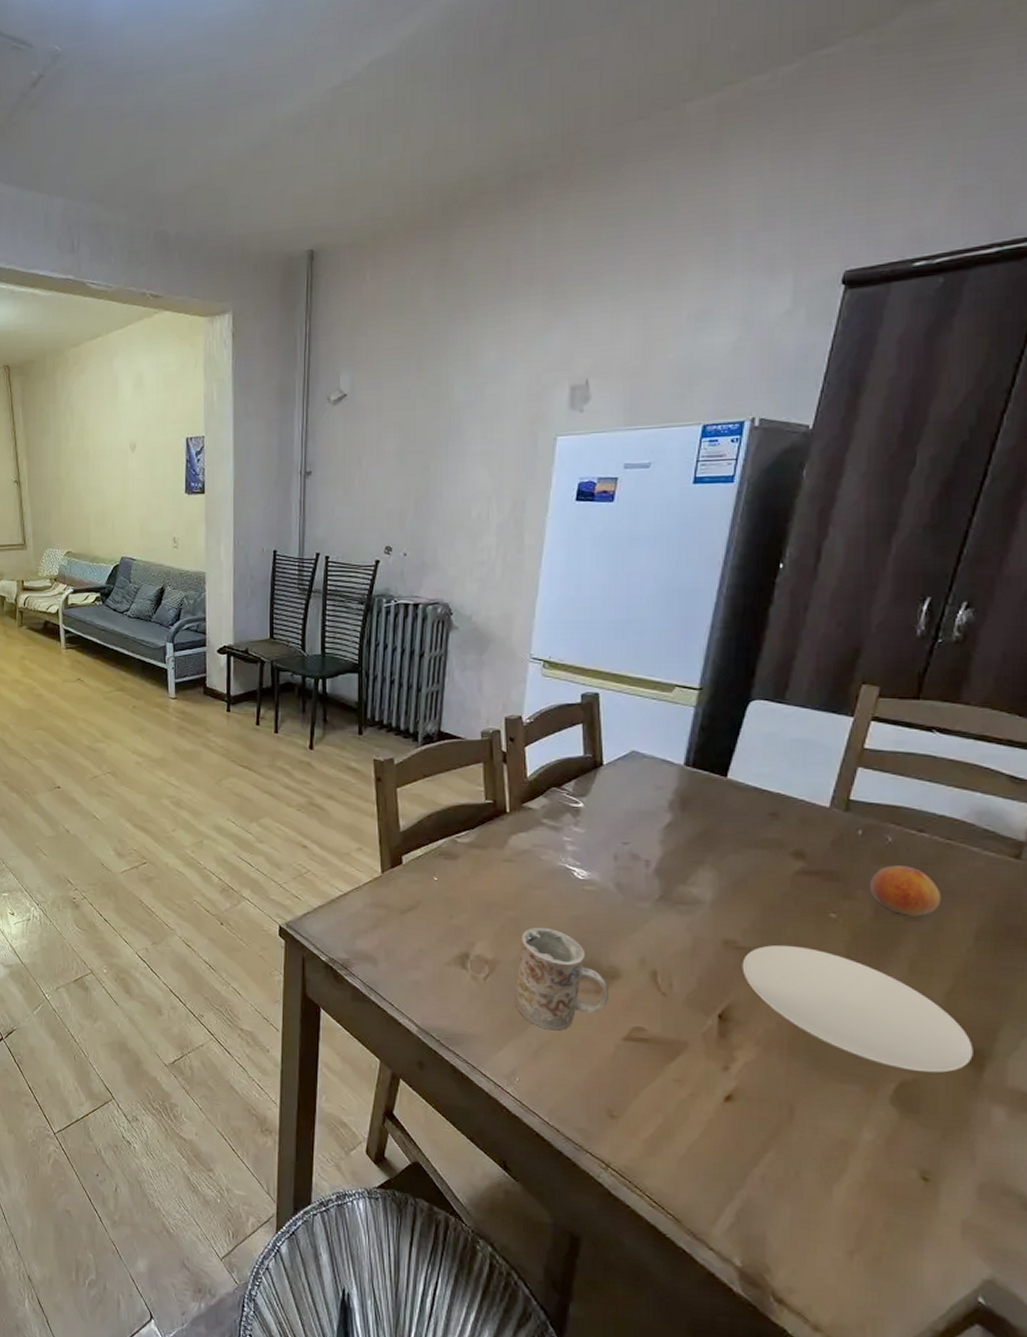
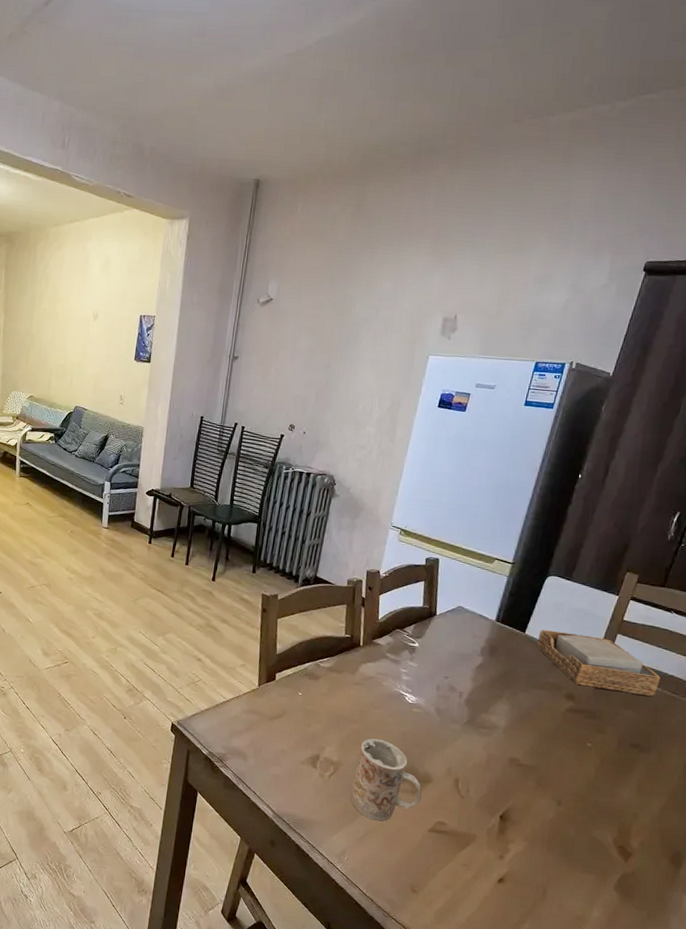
plate: present [742,944,973,1074] -> none [520,764,675,869]
napkin holder: none [744,770,927,847] -> present [536,629,661,697]
fruit: present [869,865,942,917] -> none [616,710,665,750]

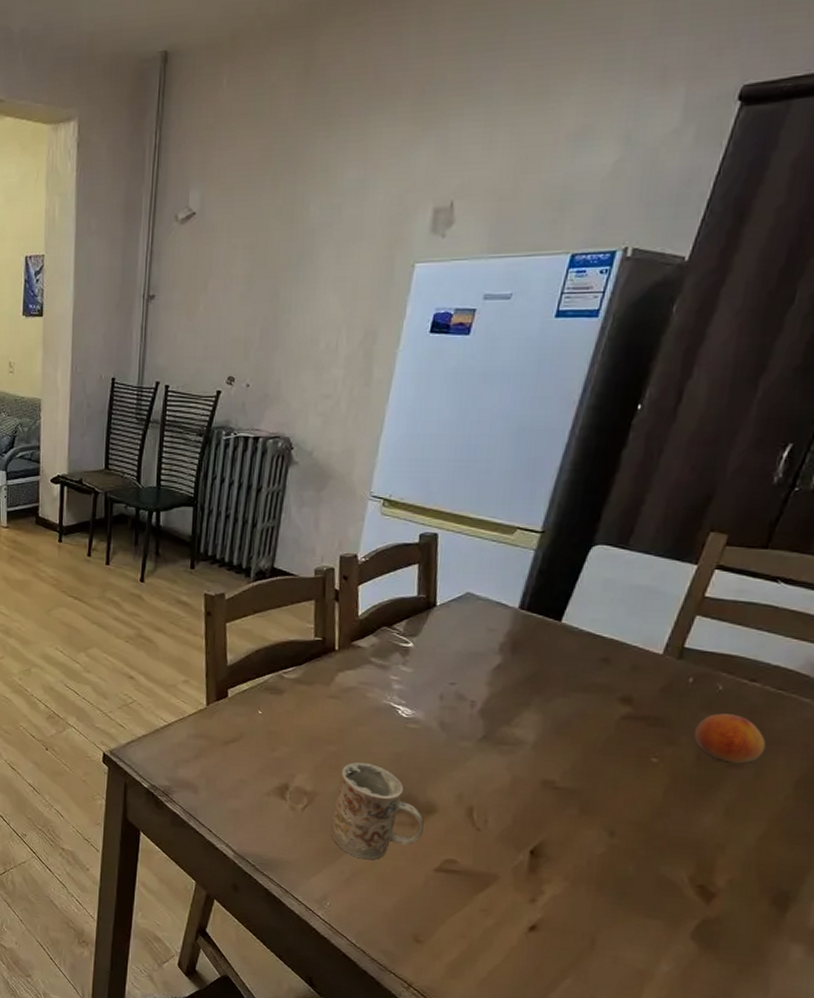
napkin holder: present [536,629,661,697] -> none [577,615,761,696]
fruit: none [616,710,665,750] -> present [694,713,766,764]

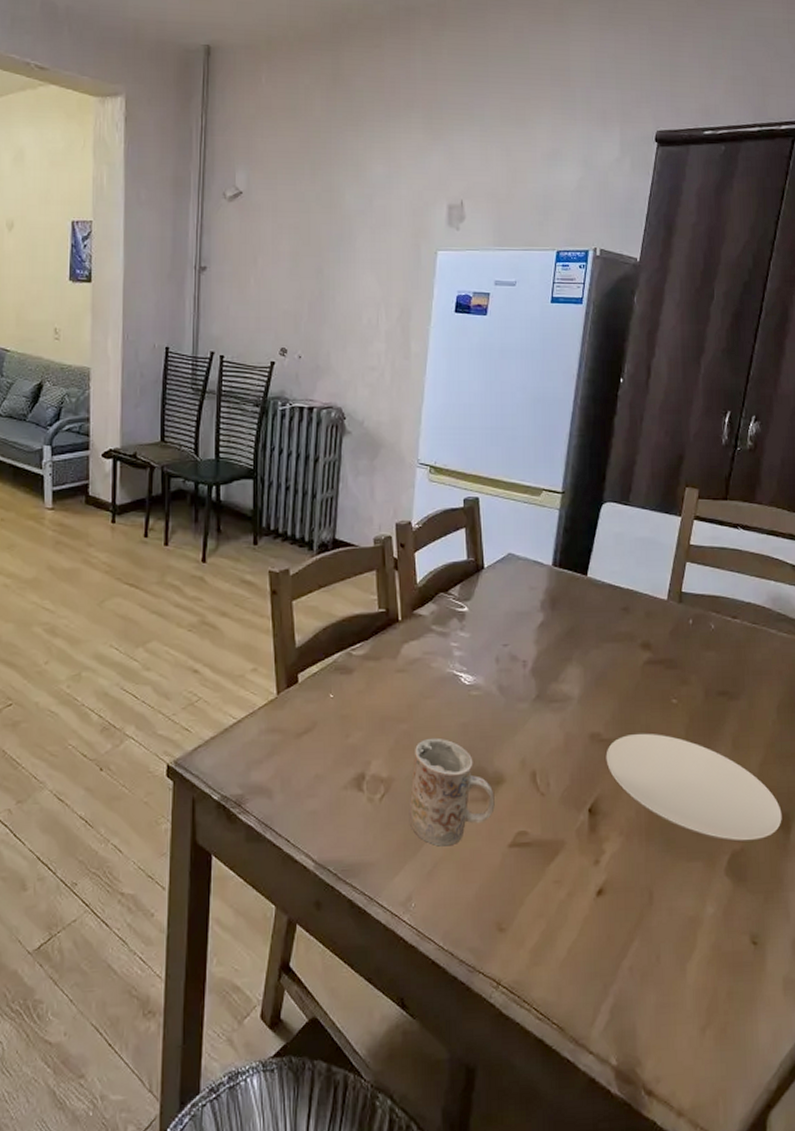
plate: none [558,786,779,913] -> present [605,733,782,842]
fruit: present [694,713,766,764] -> none [699,650,752,696]

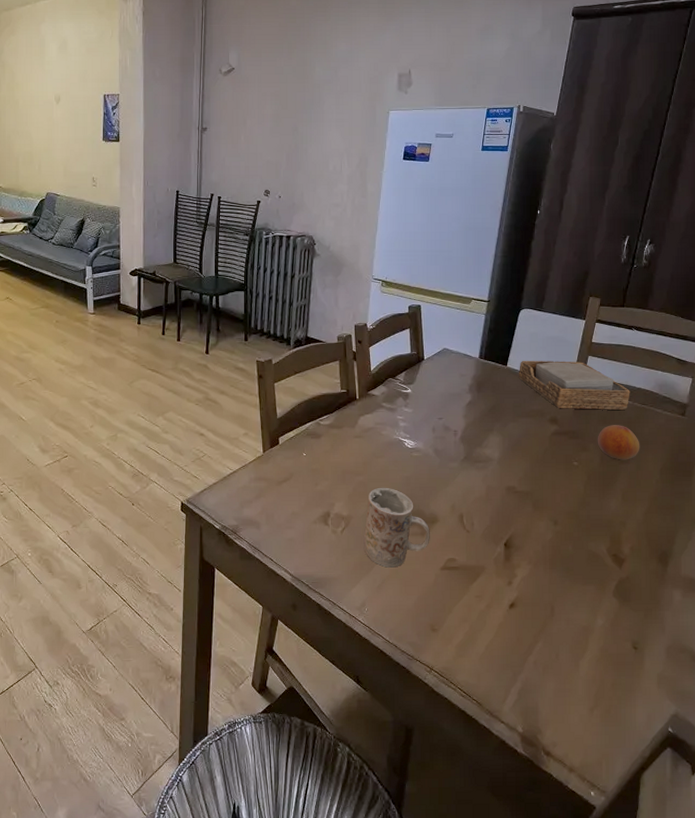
napkin holder: none [601,568,738,632] -> present [518,360,630,411]
plate: present [605,733,782,842] -> none [519,487,661,572]
fruit: none [699,650,752,696] -> present [597,425,640,460]

